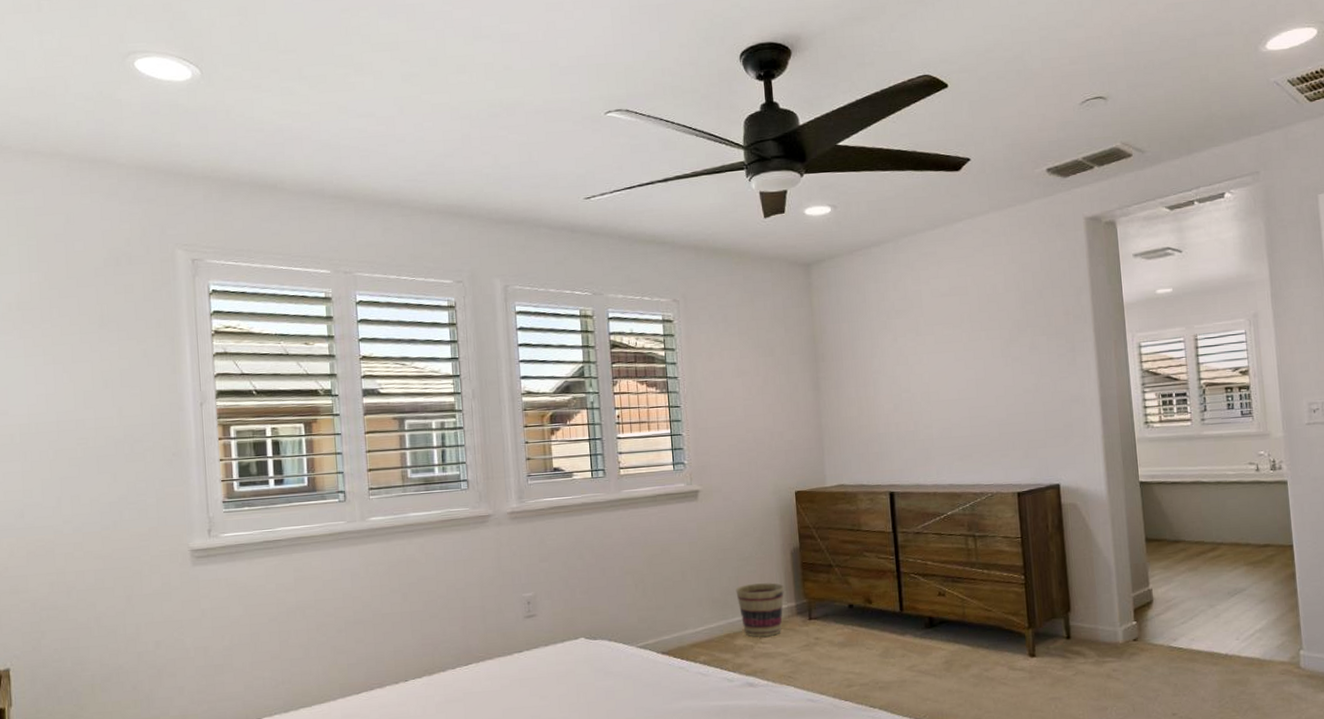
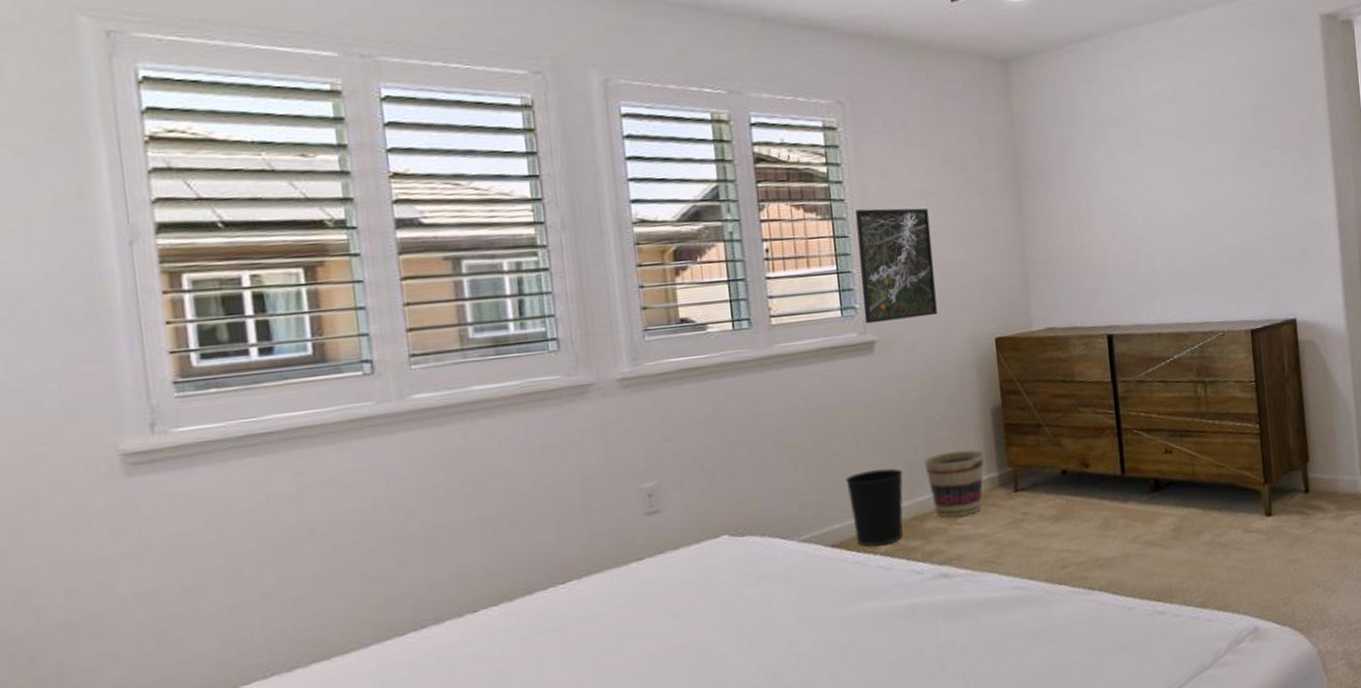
wastebasket: none [674,593,719,656] -> present [846,468,903,547]
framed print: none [686,384,749,477] -> present [855,208,937,324]

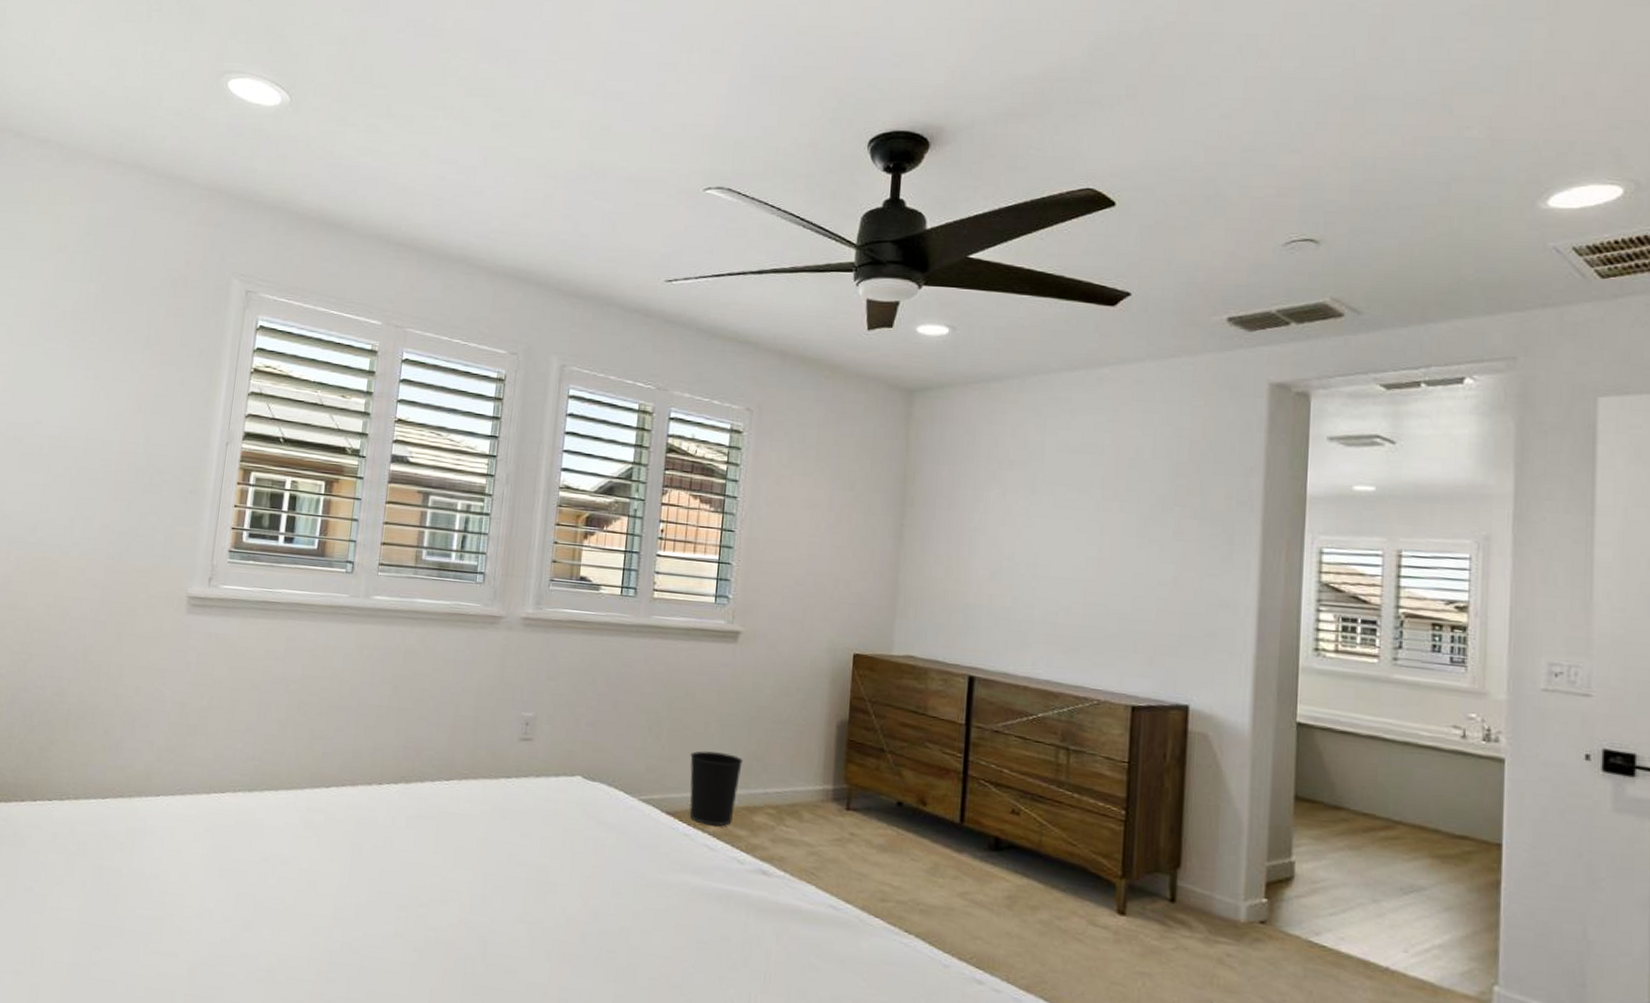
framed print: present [855,208,937,324] -> none [734,508,812,620]
basket: present [924,450,985,518] -> none [764,752,823,820]

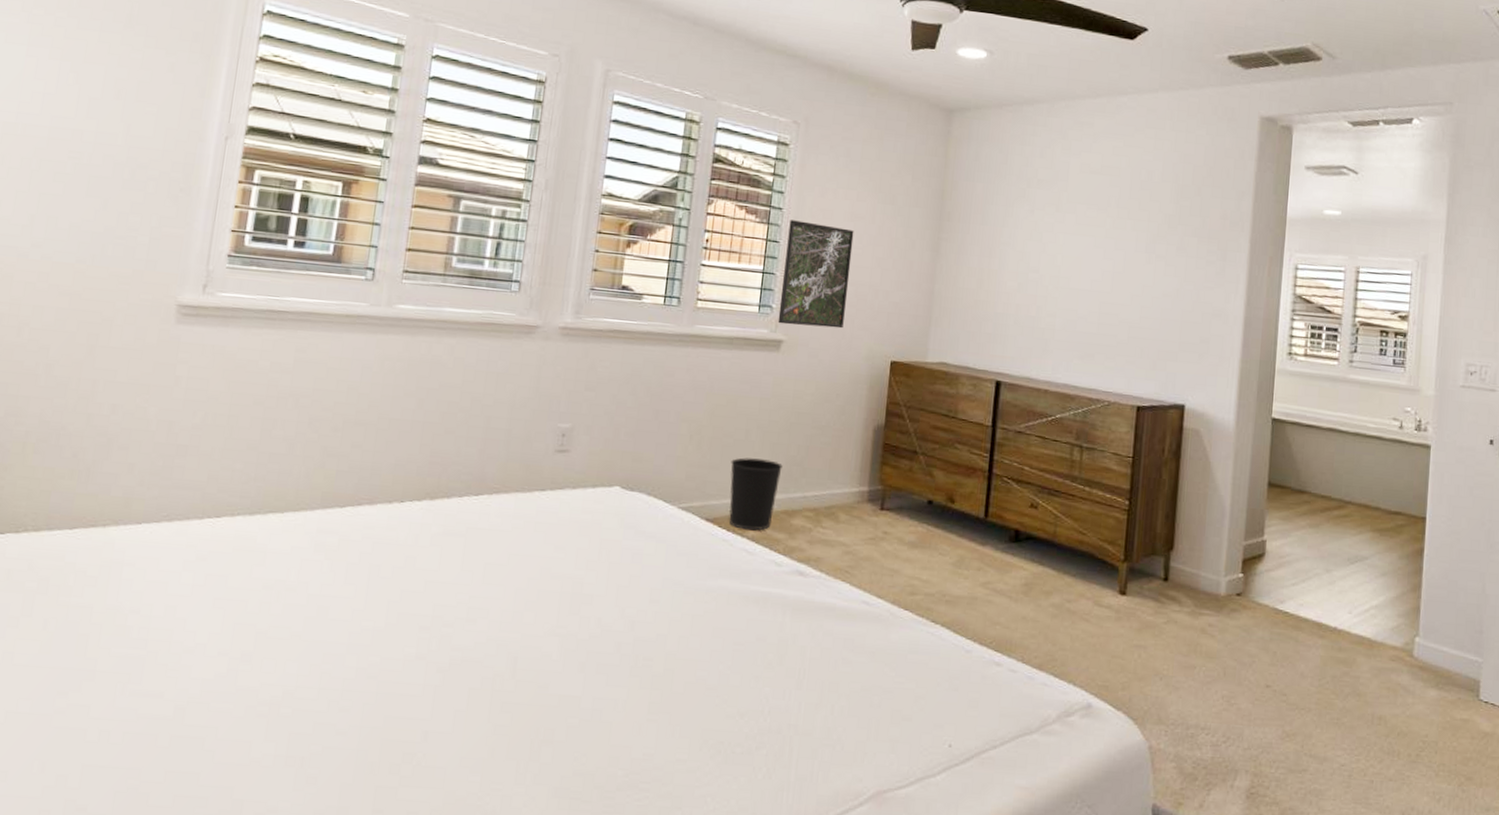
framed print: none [734,508,812,620] -> present [777,220,854,329]

